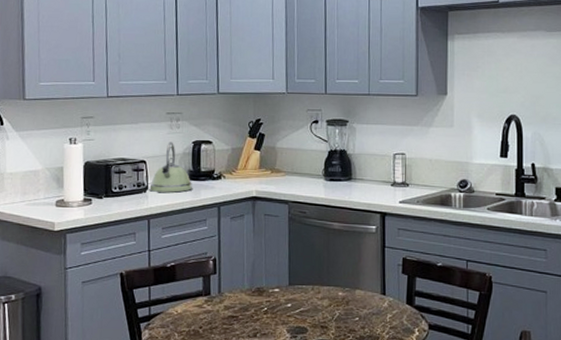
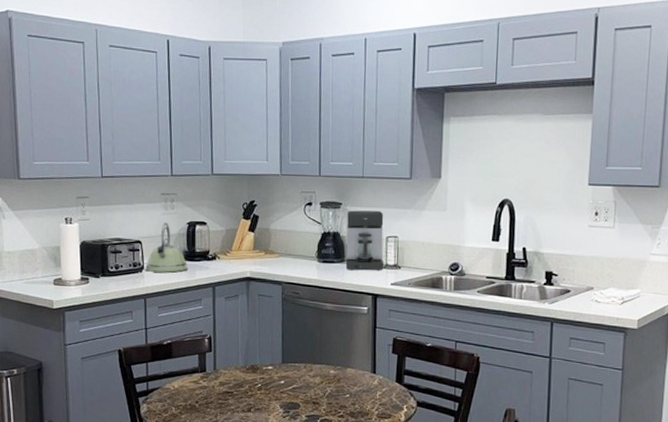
coffee maker: none [352,127,392,189] -> present [345,210,384,271]

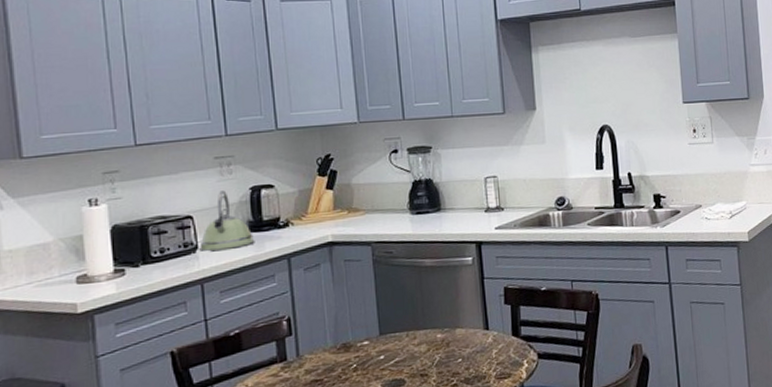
coffee maker: present [345,210,384,271] -> none [439,150,486,219]

